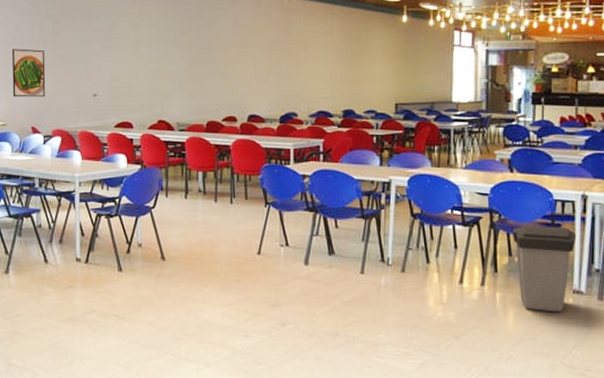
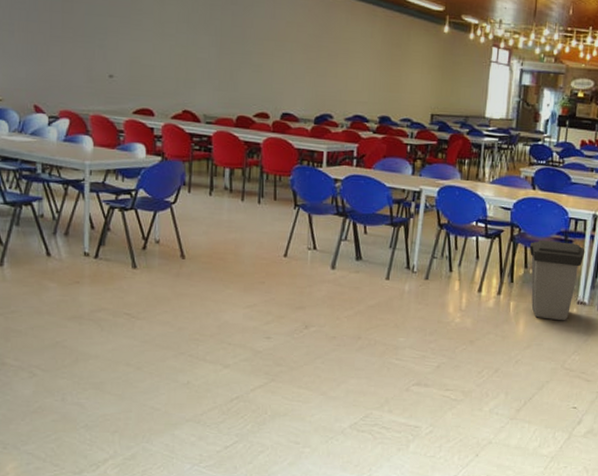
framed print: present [12,49,46,98] -> none [11,13,52,73]

